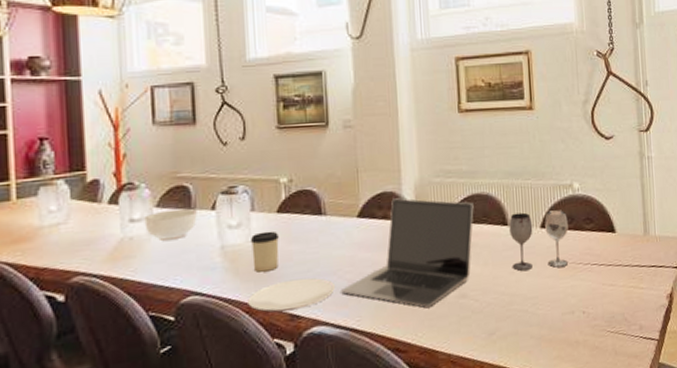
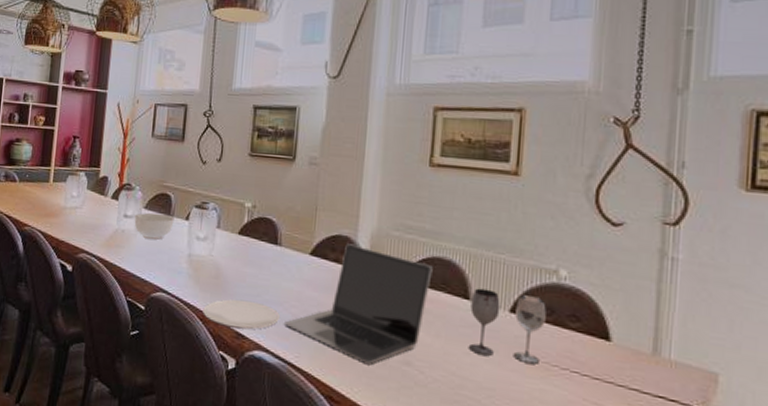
cup: present [250,231,279,272] -> none [212,249,237,287]

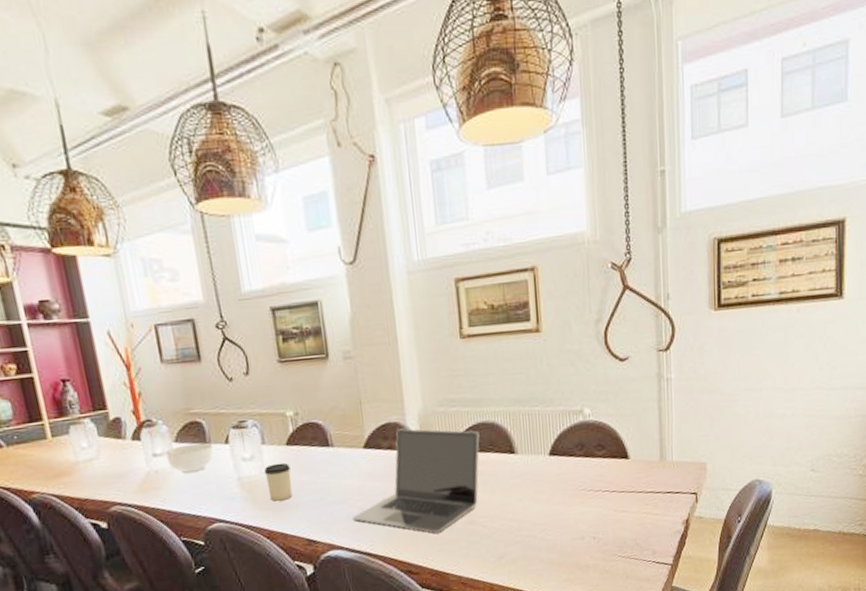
plate: present [203,299,279,330] -> none [267,506,347,538]
cup: none [212,249,237,287] -> present [263,462,293,501]
wineglass: present [468,288,546,364] -> none [516,437,578,498]

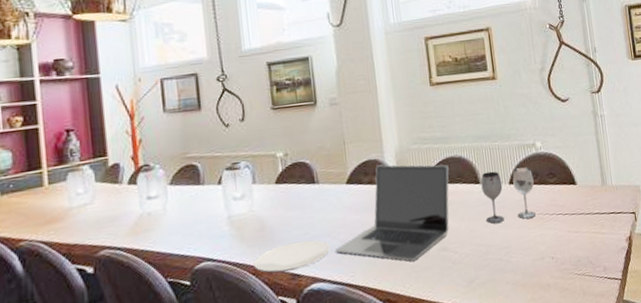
bowl: present [165,442,214,473] -> none [160,184,206,214]
cup: present [263,462,293,501] -> none [253,200,279,238]
plate: none [267,506,347,538] -> present [254,240,330,273]
wineglass: none [516,437,578,498] -> present [481,167,536,224]

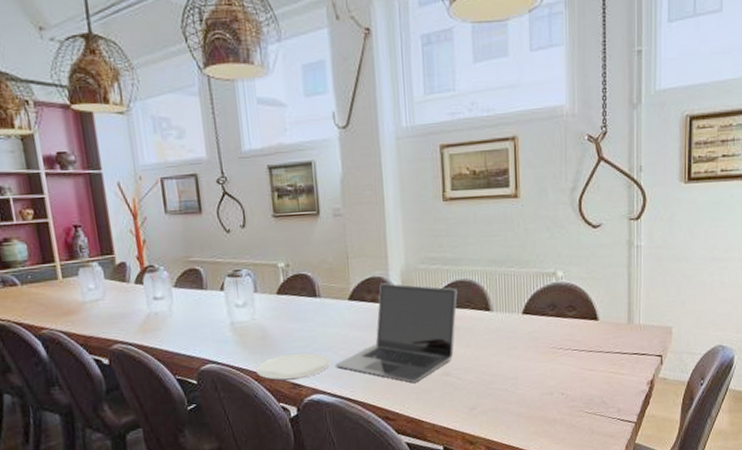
wineglass: present [481,167,536,224] -> none [491,297,550,353]

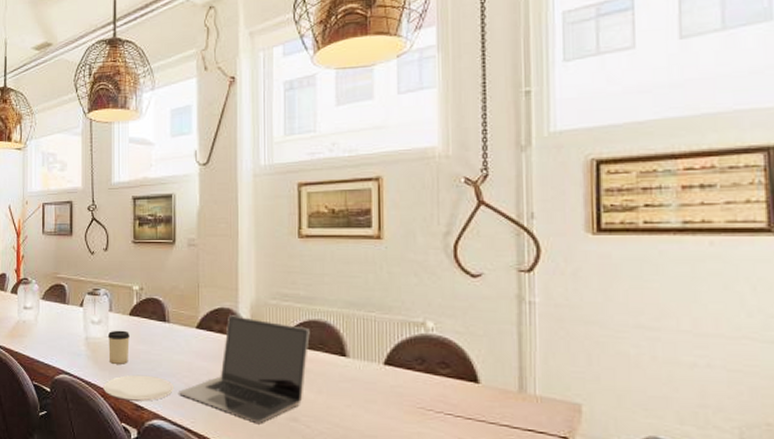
cup: none [255,310,281,346] -> present [107,330,130,364]

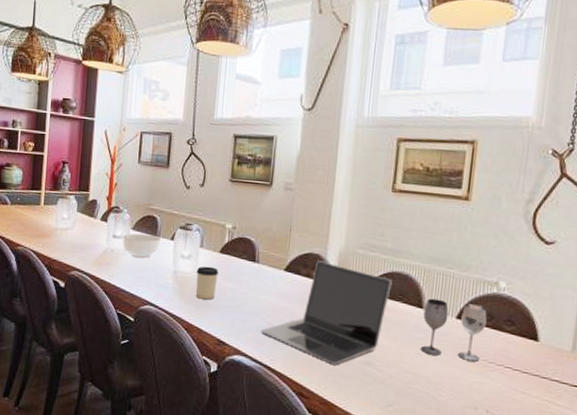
bowl: none [33,303,70,327] -> present [123,233,160,258]
plate: present [103,374,173,402] -> none [187,310,257,338]
wineglass: none [348,345,418,410] -> present [420,298,487,362]

